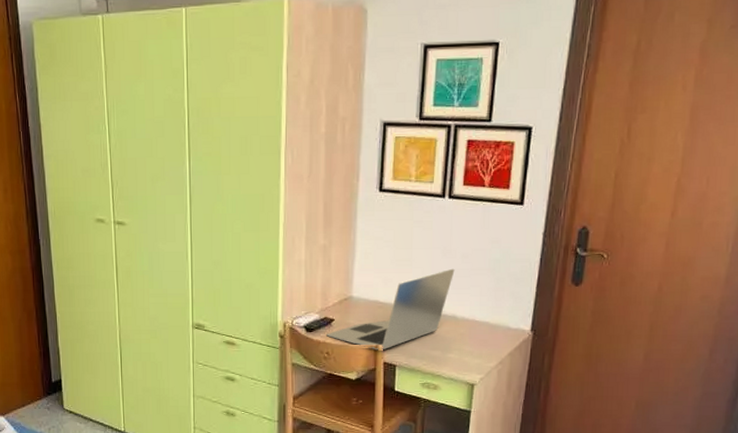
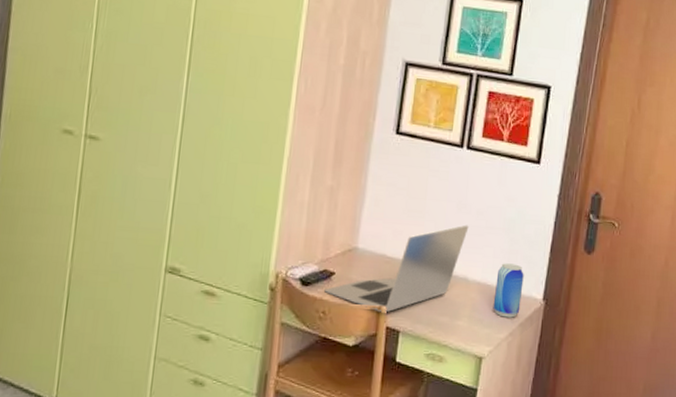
beer can: none [482,300,511,348] -> present [493,263,524,318]

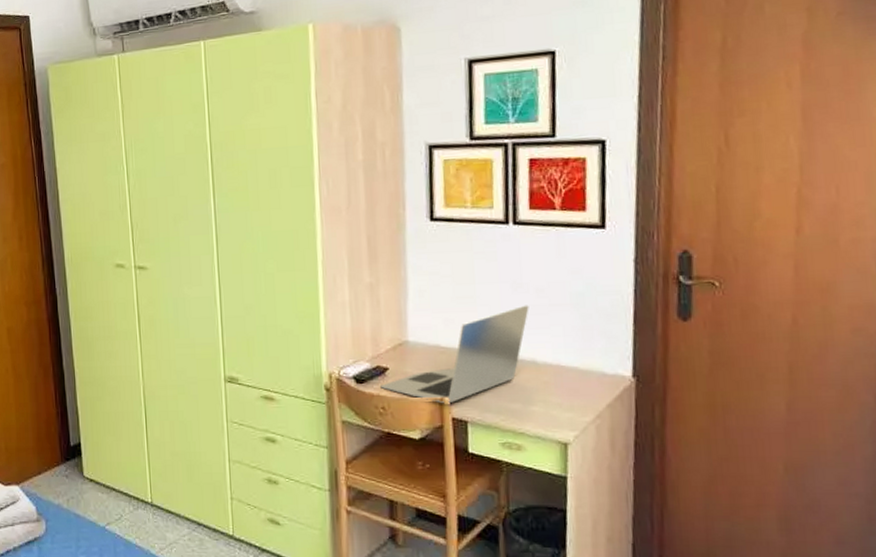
beer can: present [493,263,524,318] -> none [571,341,606,399]

